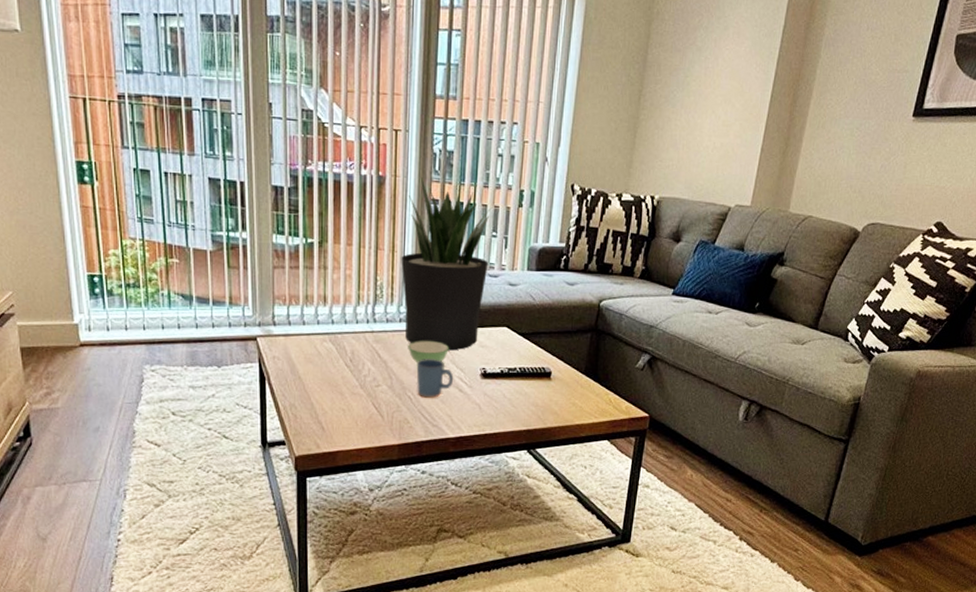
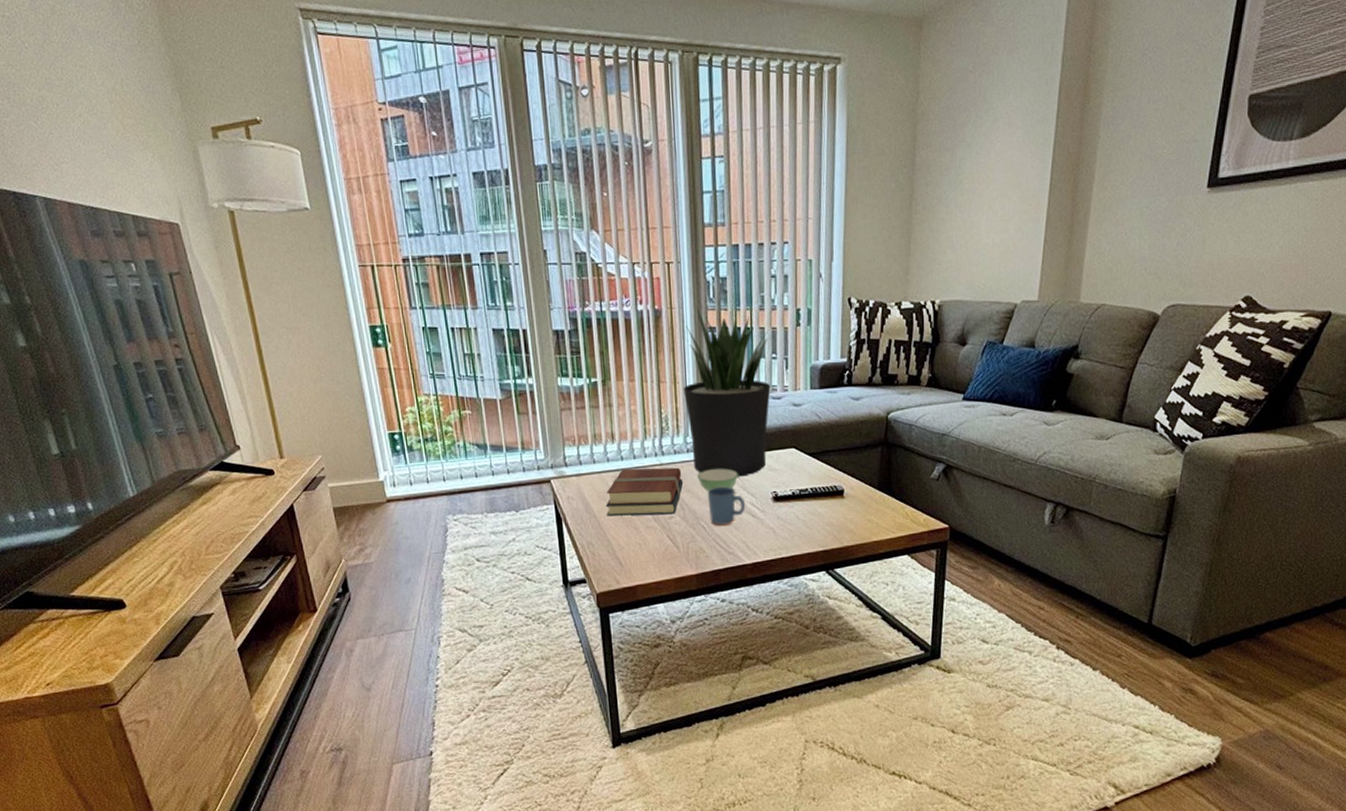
books: none [311,333,394,383] -> present [605,467,684,516]

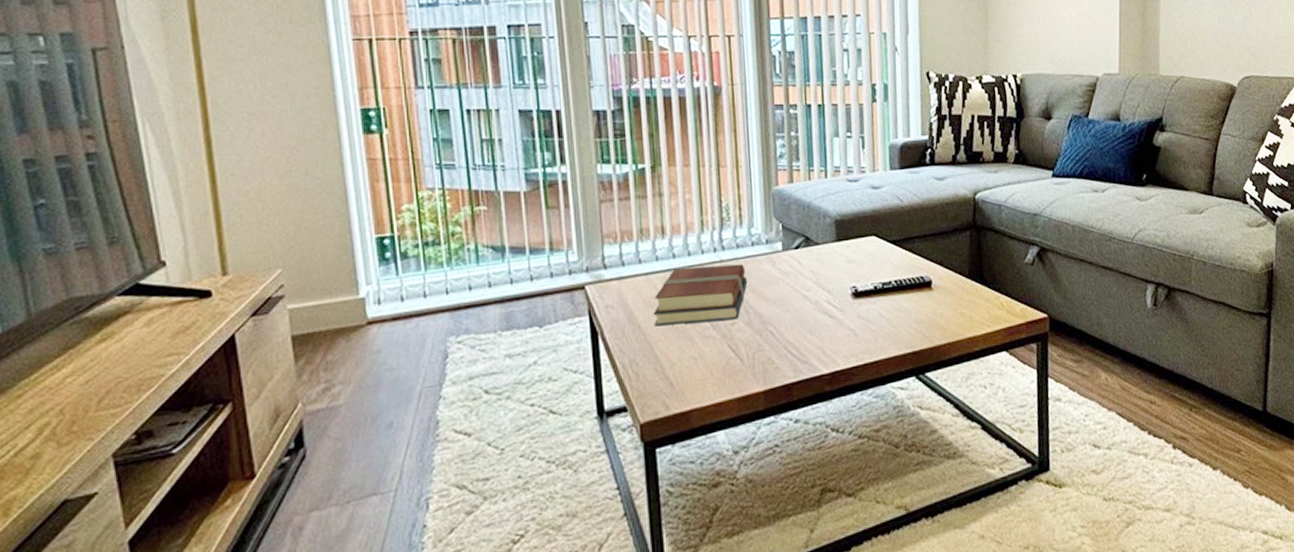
planter: present [683,307,771,477] -> none [747,83,847,272]
bowl: present [697,468,739,492] -> none [764,262,813,291]
mug: present [707,486,746,526] -> none [776,283,822,331]

